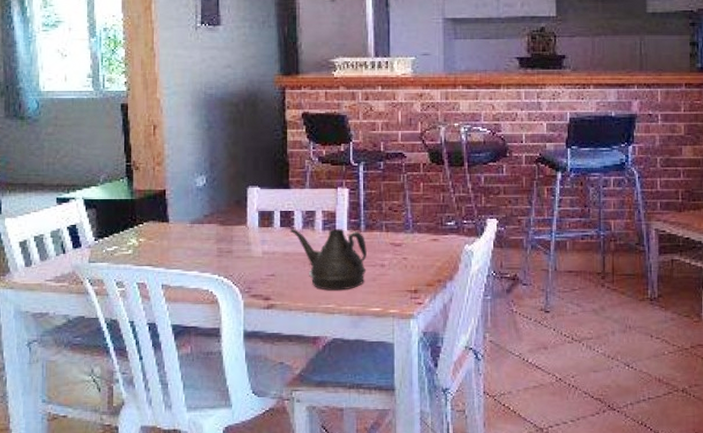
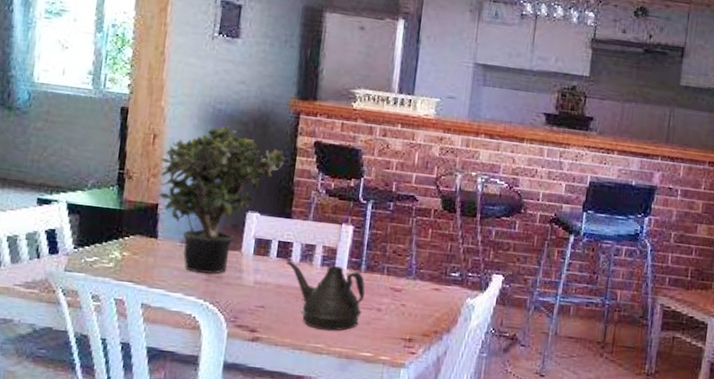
potted plant: none [164,109,277,251] -> present [158,125,285,275]

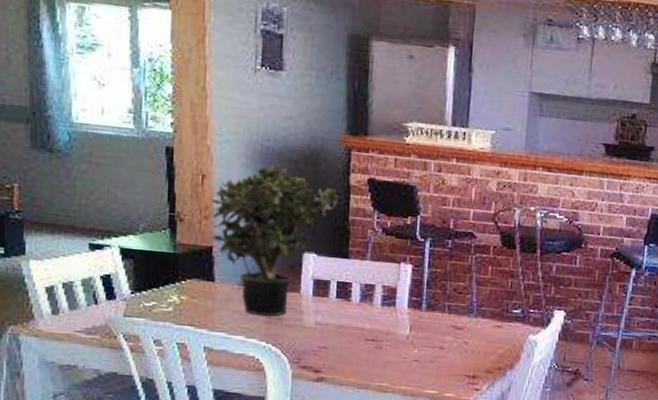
teapot: present [287,260,365,331] -> none [347,300,427,370]

